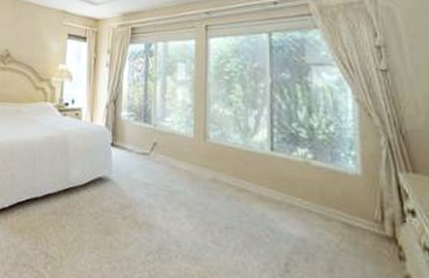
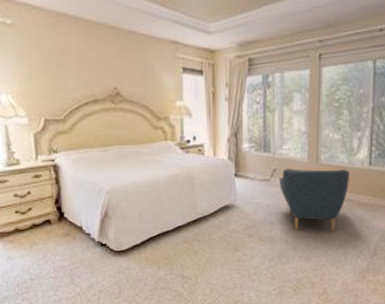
armchair: none [161,143,246,228] -> present [280,169,349,231]

